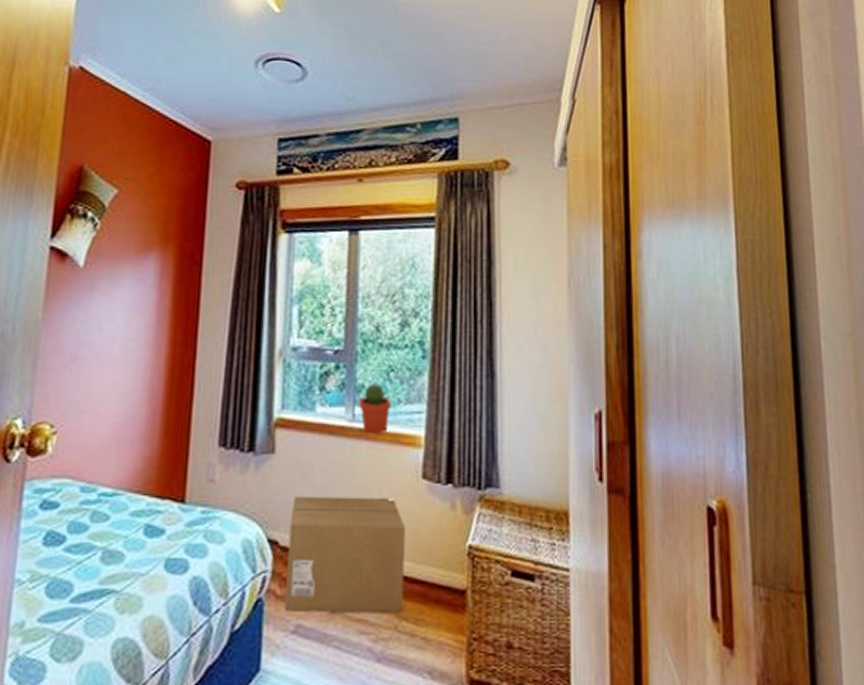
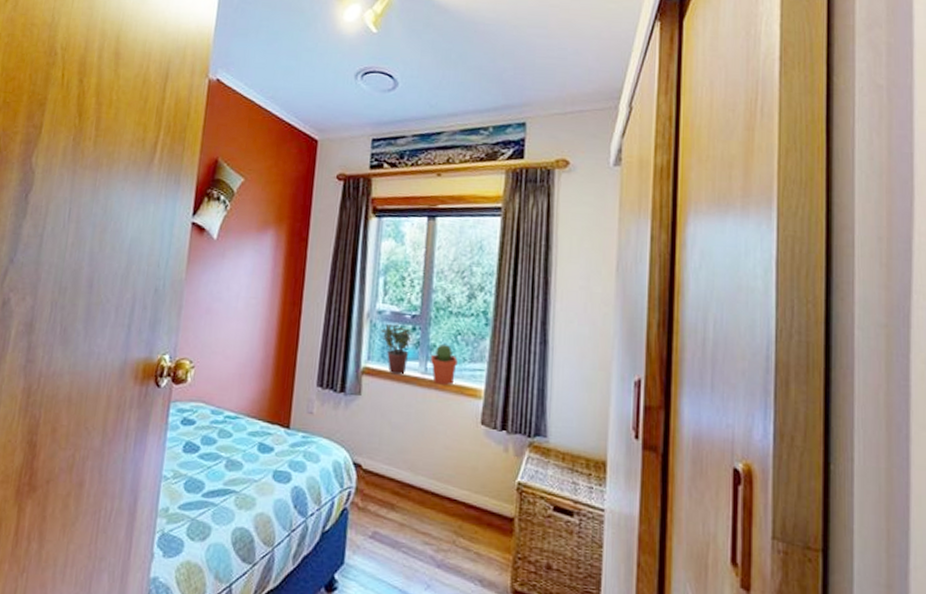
box: present [285,496,405,614] -> none [365,430,465,531]
potted plant: none [297,362,335,425] -> present [381,323,412,375]

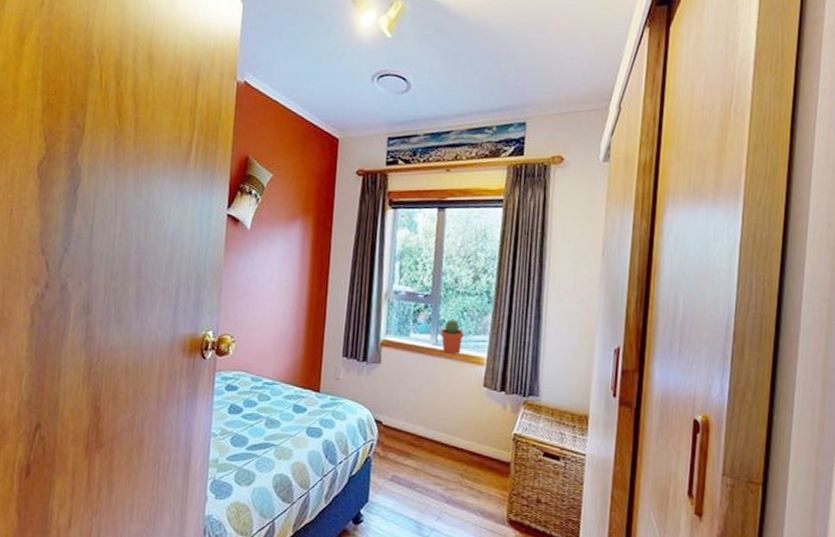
potted plant: present [381,323,412,375] -> none [397,302,424,346]

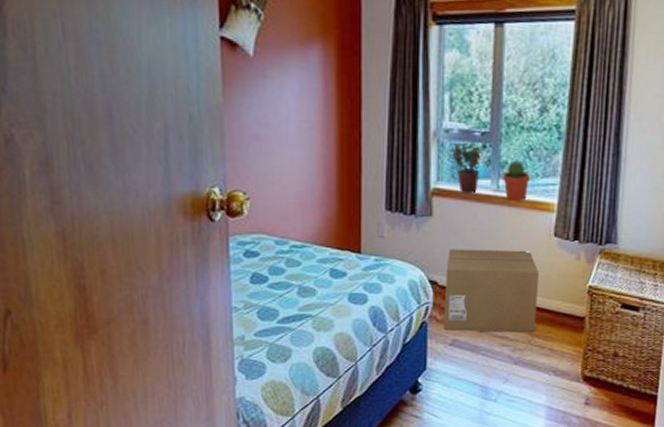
box: none [386,392,470,474] -> present [444,249,539,333]
potted plant: none [397,302,424,346] -> present [449,142,482,194]

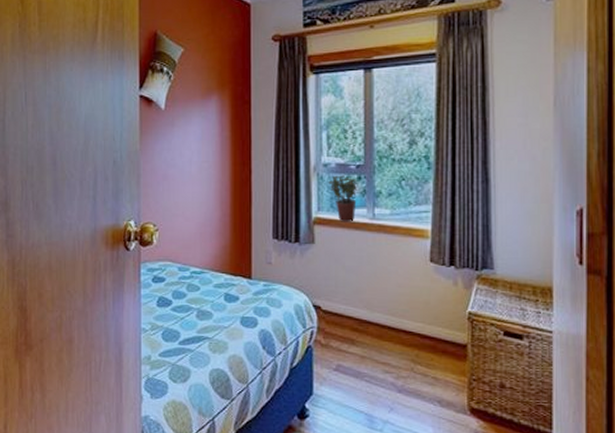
box: present [444,249,539,333] -> none [328,274,418,360]
succulent plant: present [503,160,530,202] -> none [378,190,403,229]

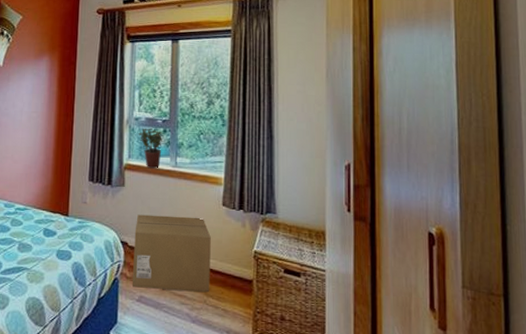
box: none [328,274,418,360] -> present [133,214,211,293]

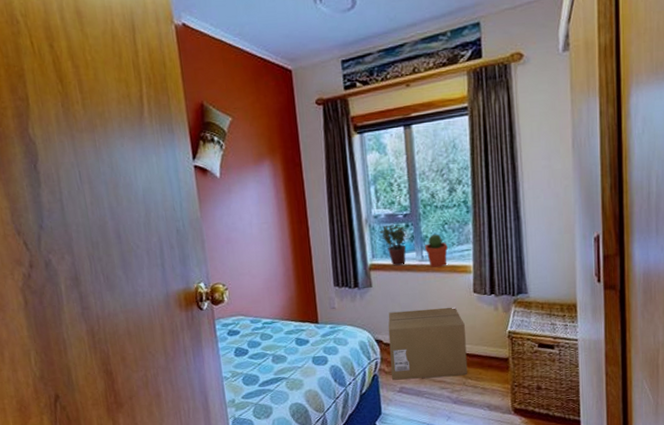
succulent plant: none [180,142,201,176] -> present [425,234,448,268]

